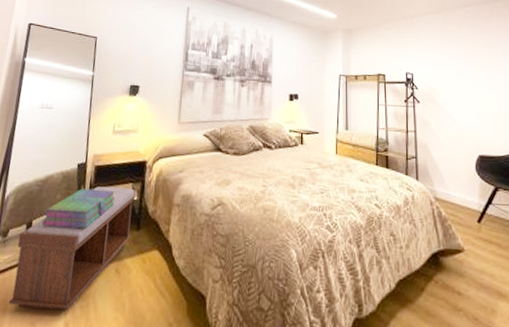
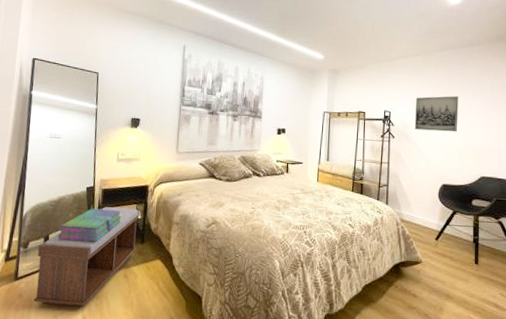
wall art: none [440,55,490,95] -> present [414,95,459,132]

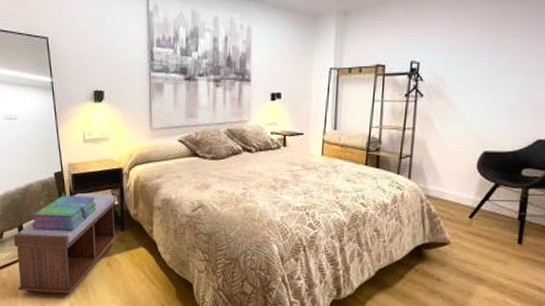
wall art: present [414,95,459,132] -> none [450,34,517,84]

